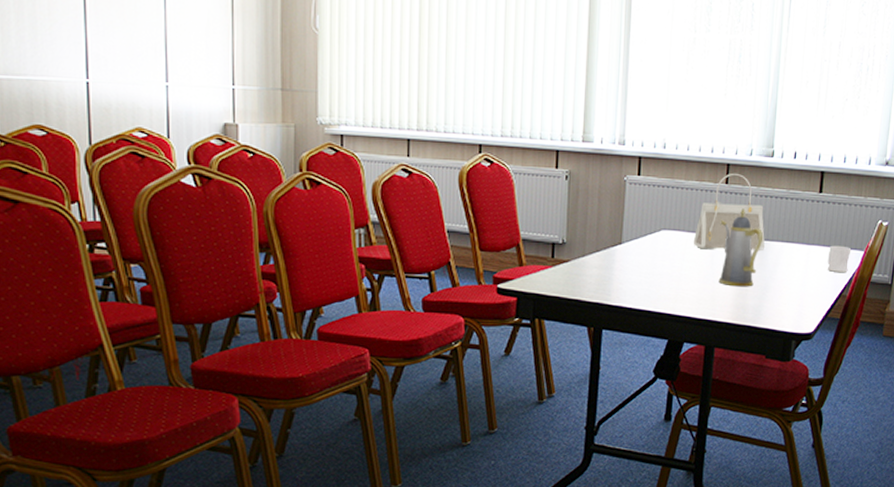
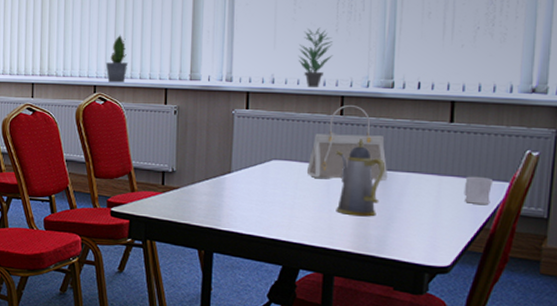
potted plant: none [492,85,518,142] -> present [105,34,129,83]
potted plant: none [690,90,721,154] -> present [299,27,333,87]

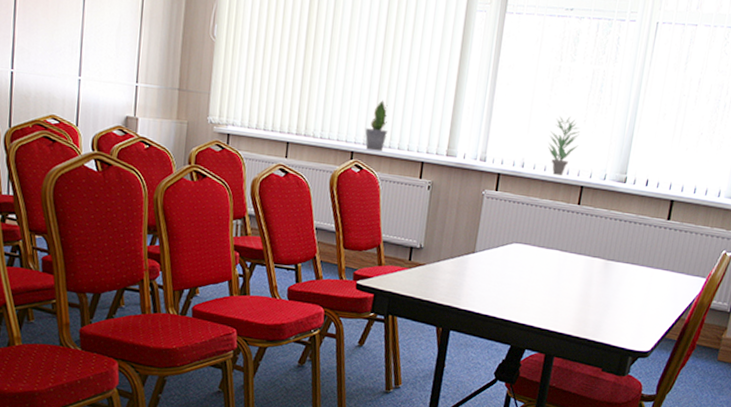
handbag: present [306,104,387,181] -> none [542,195,613,270]
coffee pot: present [335,139,386,217] -> none [563,229,610,303]
mug: present [464,176,494,206] -> none [669,270,694,298]

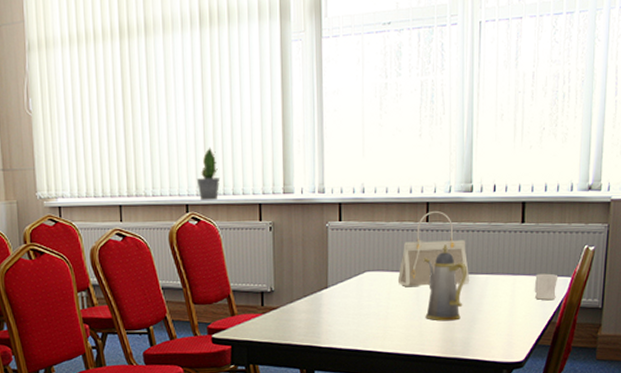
handbag: none [542,195,613,270] -> present [397,210,469,286]
potted plant: present [548,116,580,176] -> none [386,133,418,195]
coffee pot: none [563,229,610,303] -> present [423,244,468,321]
mug: none [669,270,694,298] -> present [534,273,558,301]

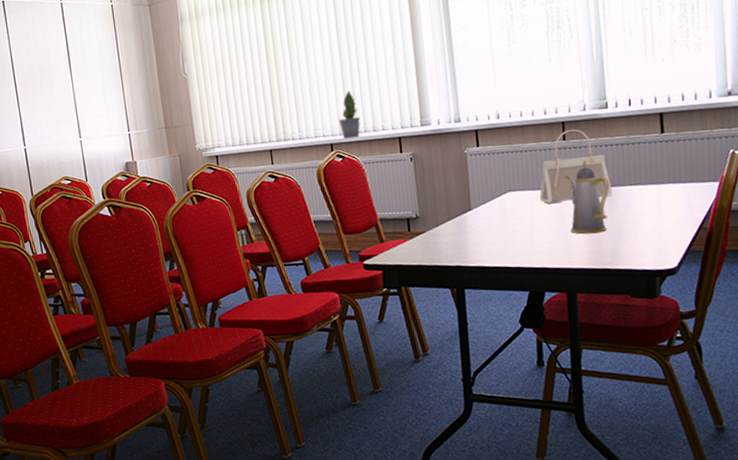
mug: present [534,273,558,301] -> none [680,179,705,207]

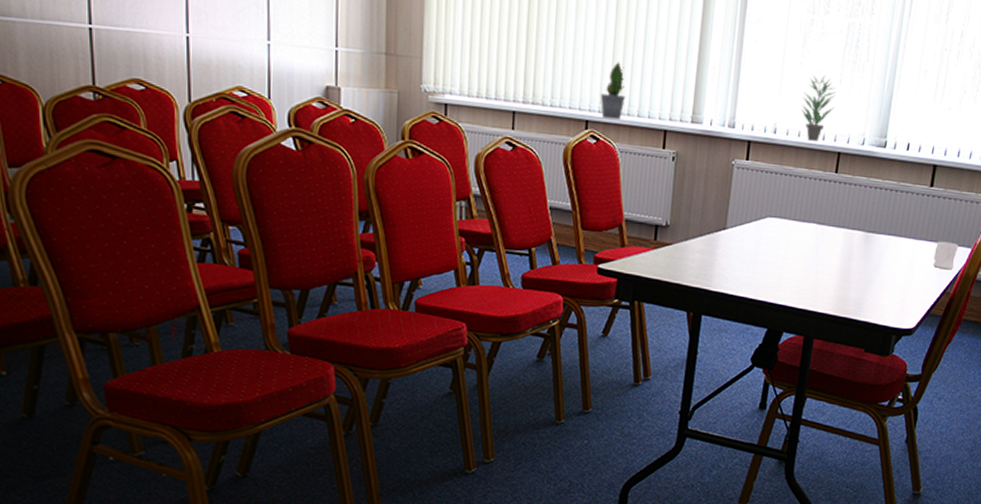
potted plant: none [518,59,550,118] -> present [802,75,836,141]
handbag: present [539,129,612,204] -> none [798,162,873,243]
coffee pot: present [563,160,610,234] -> none [821,199,871,279]
mug: none [680,179,705,207] -> present [933,241,959,270]

